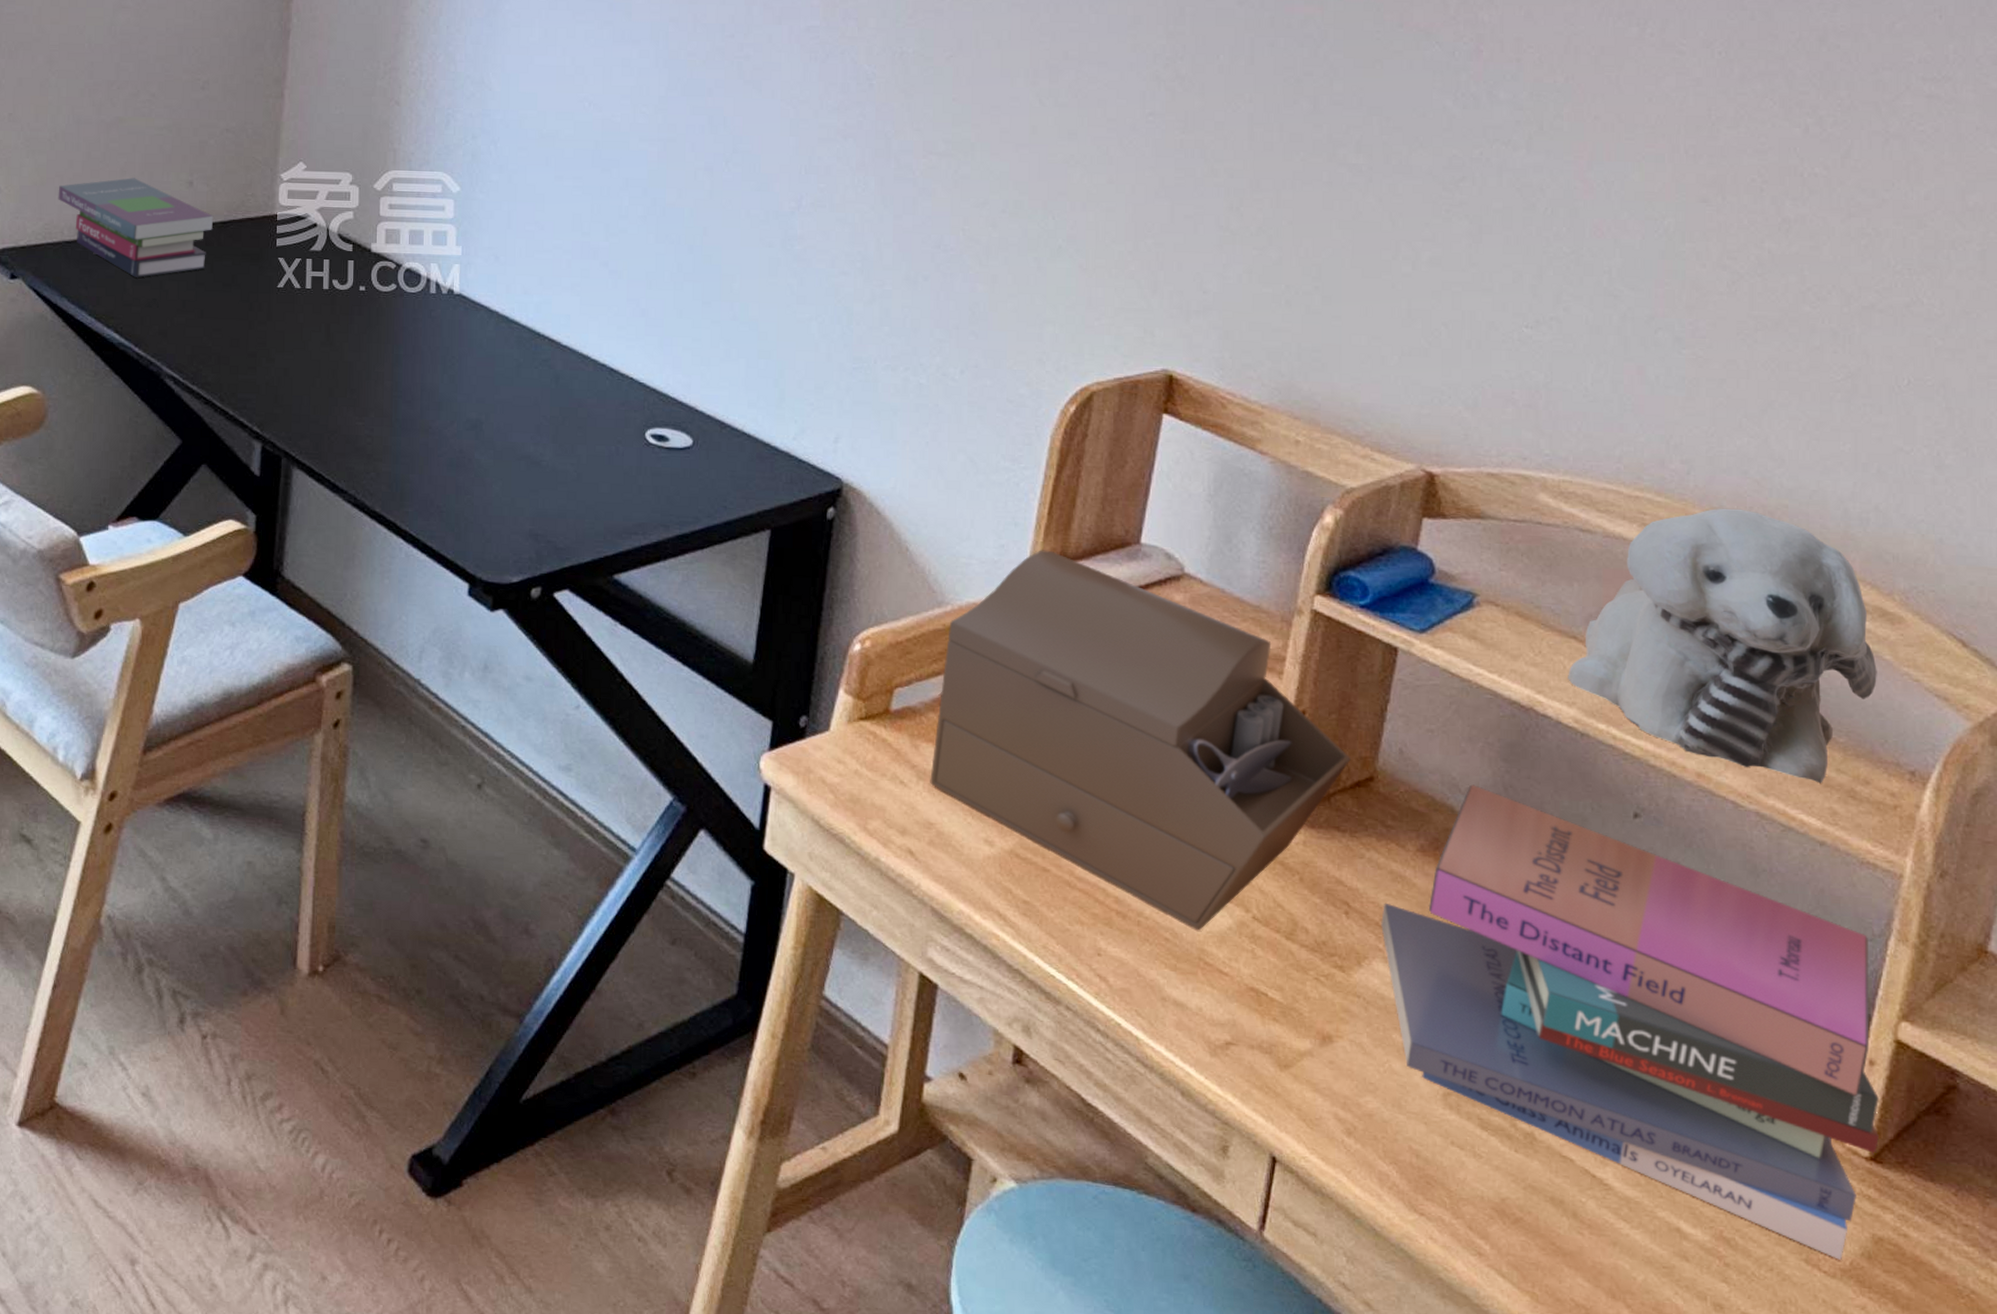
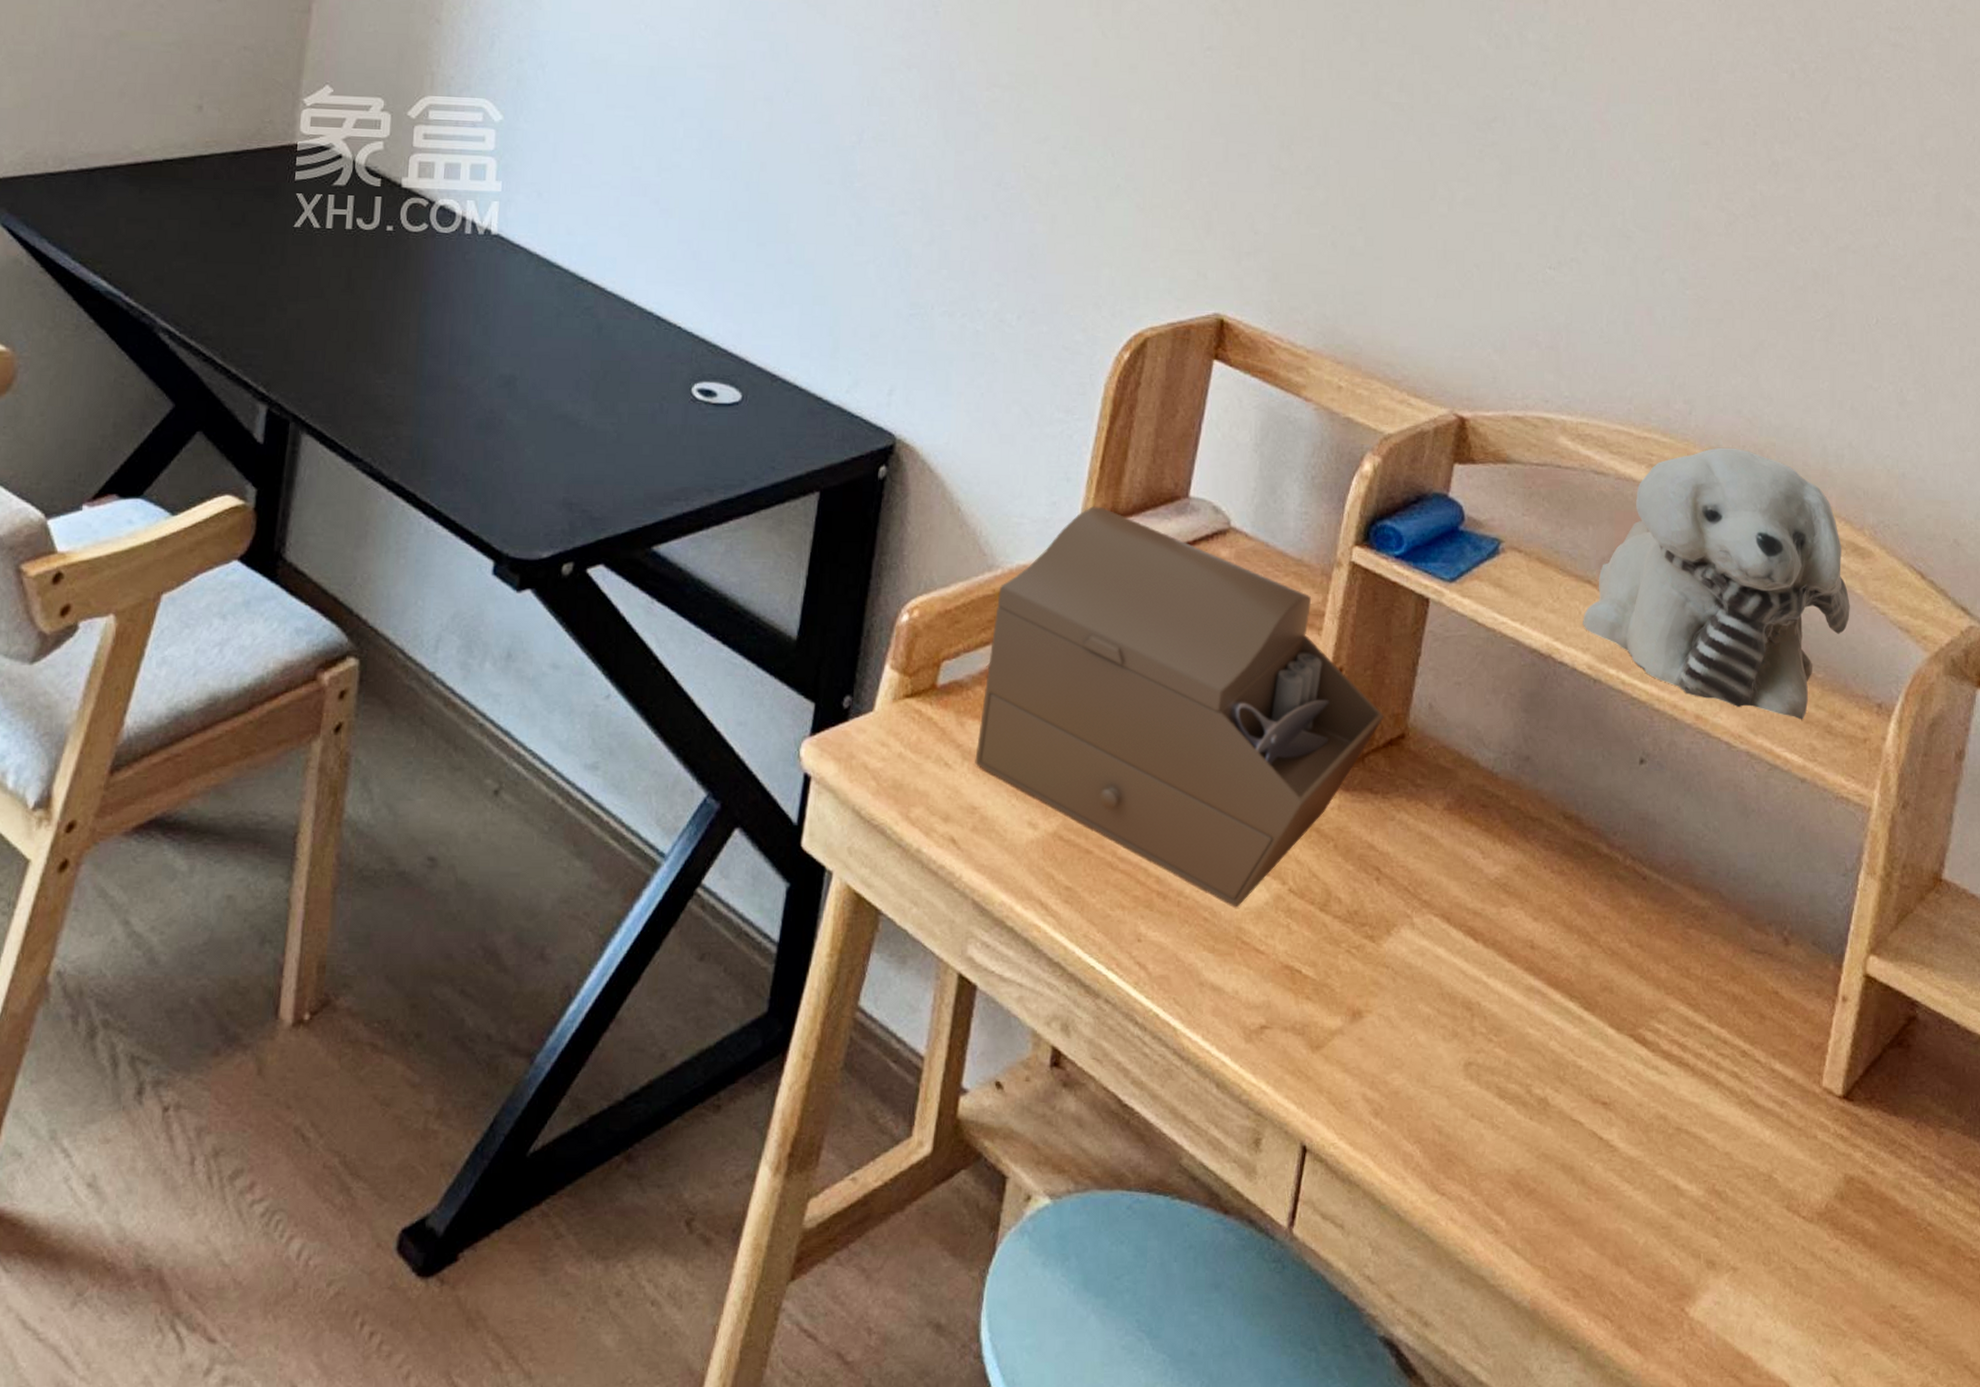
books: present [58,178,214,278] -> none [43,100,225,216]
books: present [1381,784,1879,1260] -> none [1409,737,1850,1203]

